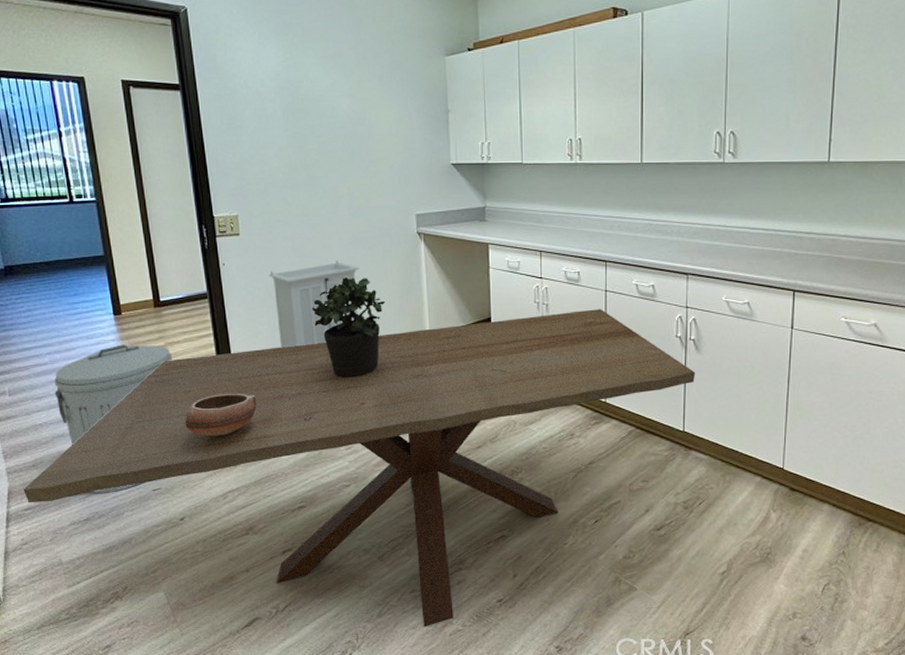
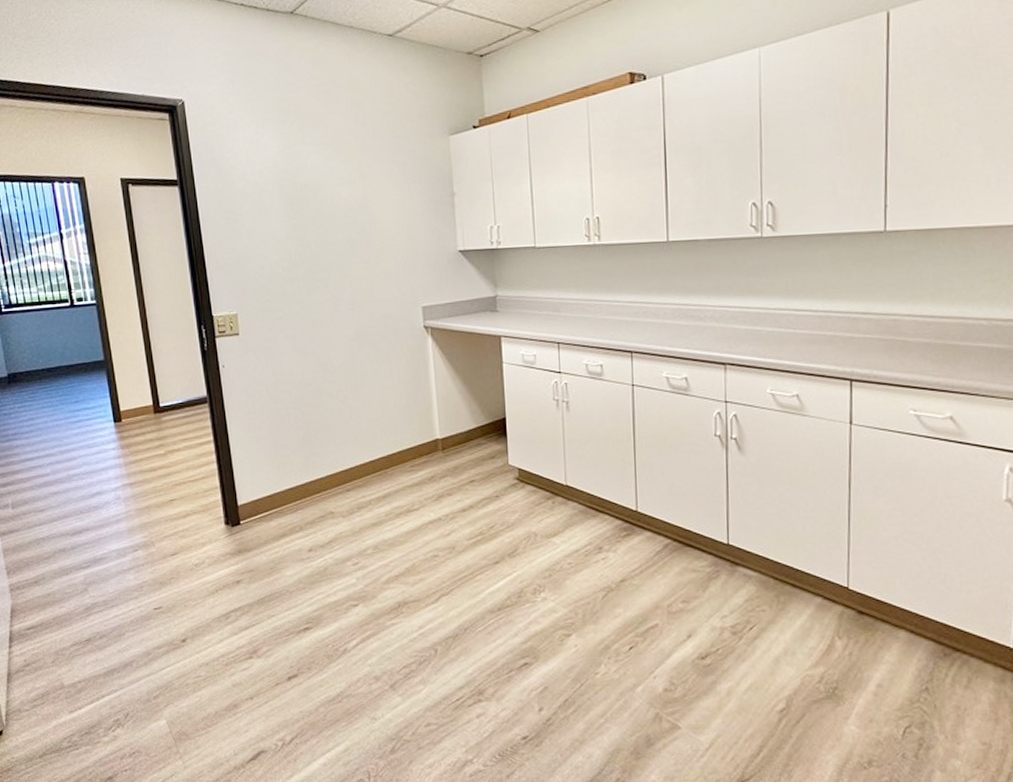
dining table: present [23,309,696,627] -> none [26,406,740,766]
trash can: present [54,344,173,493] -> none [56,453,173,612]
bowl: present [185,393,257,437] -> none [185,504,259,551]
storage cabinet: present [268,261,360,348] -> none [269,360,364,455]
potted plant: present [312,277,386,378] -> none [315,376,392,486]

